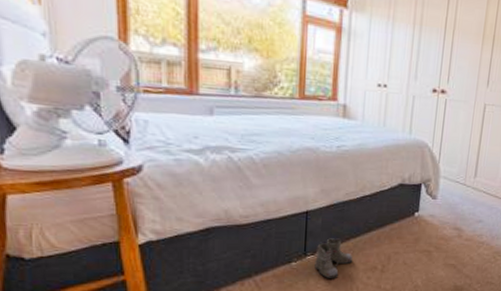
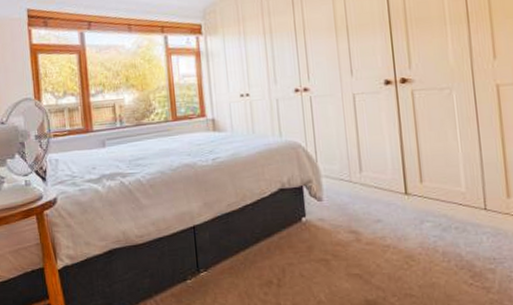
boots: present [313,238,353,278] -> none [208,252,247,296]

